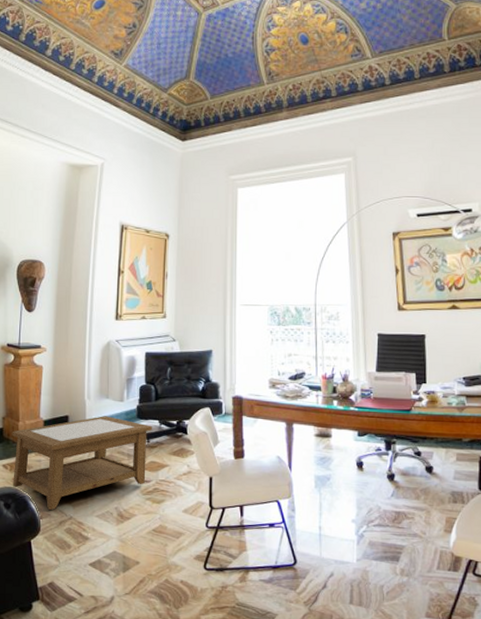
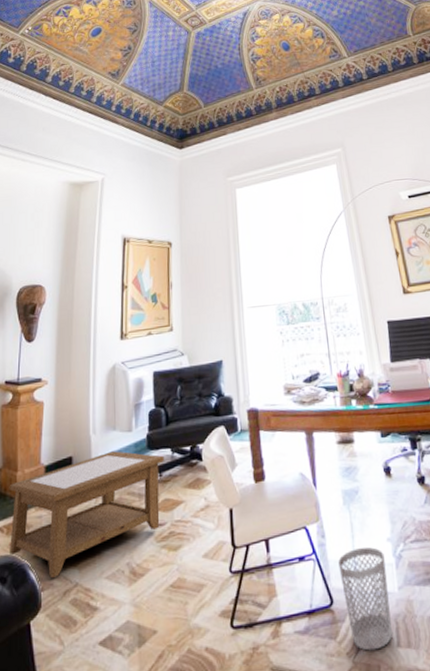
wastebasket: none [305,523,348,604] -> present [338,546,392,651]

